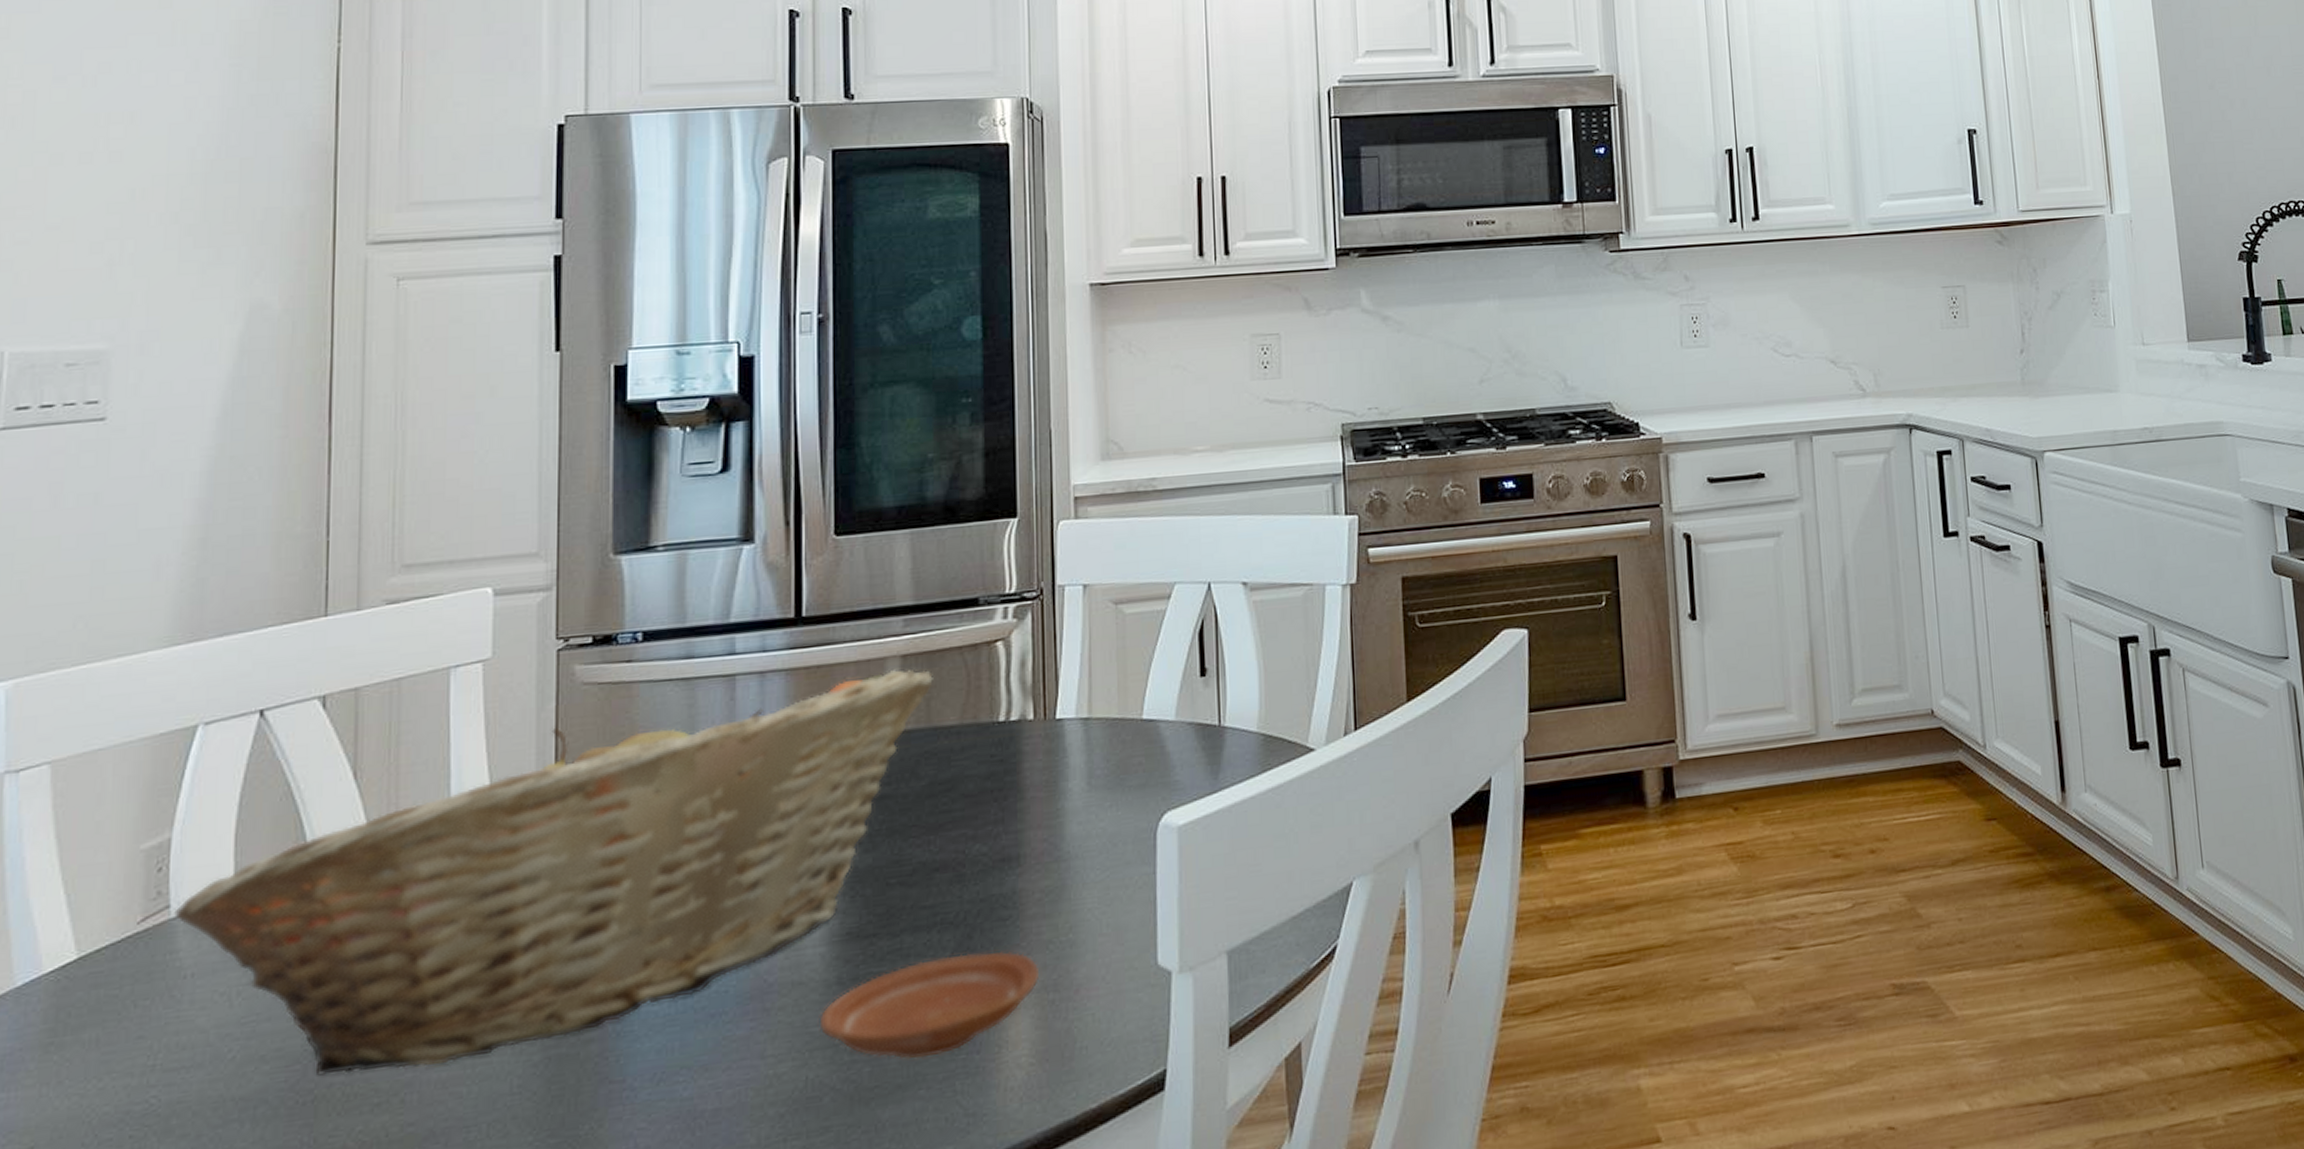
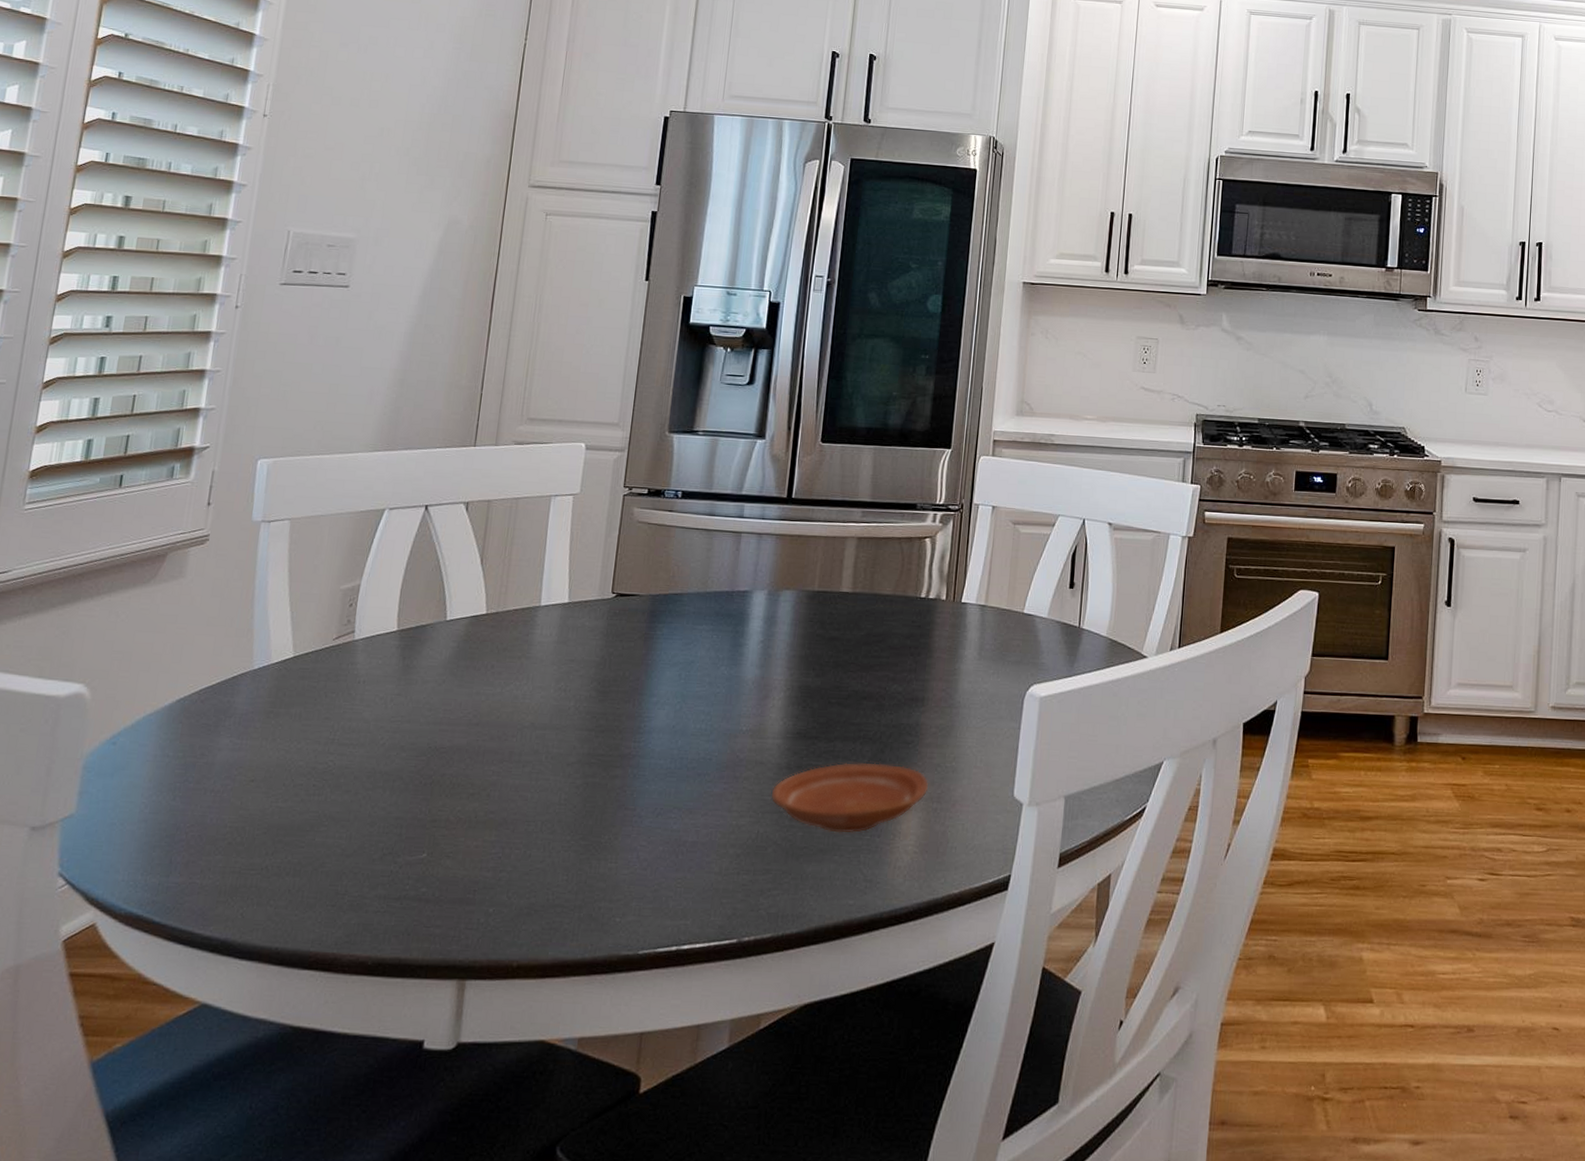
fruit basket: present [174,668,933,1076] -> none [356,546,878,775]

